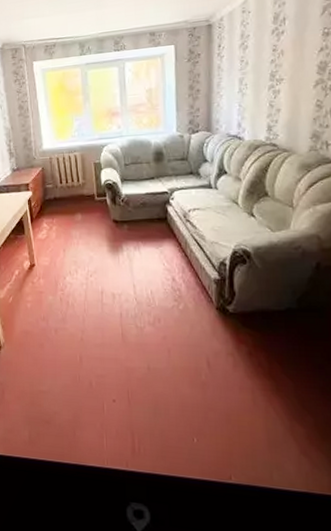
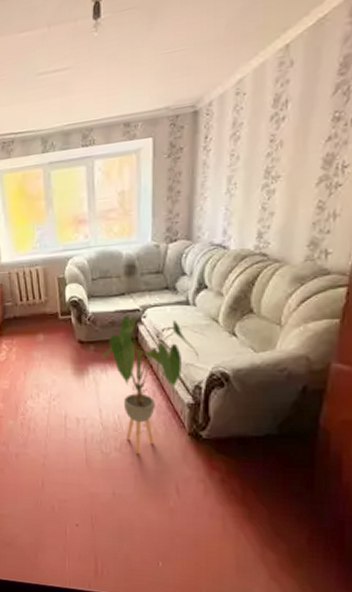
house plant: none [135,197,222,328] -> present [102,315,199,454]

